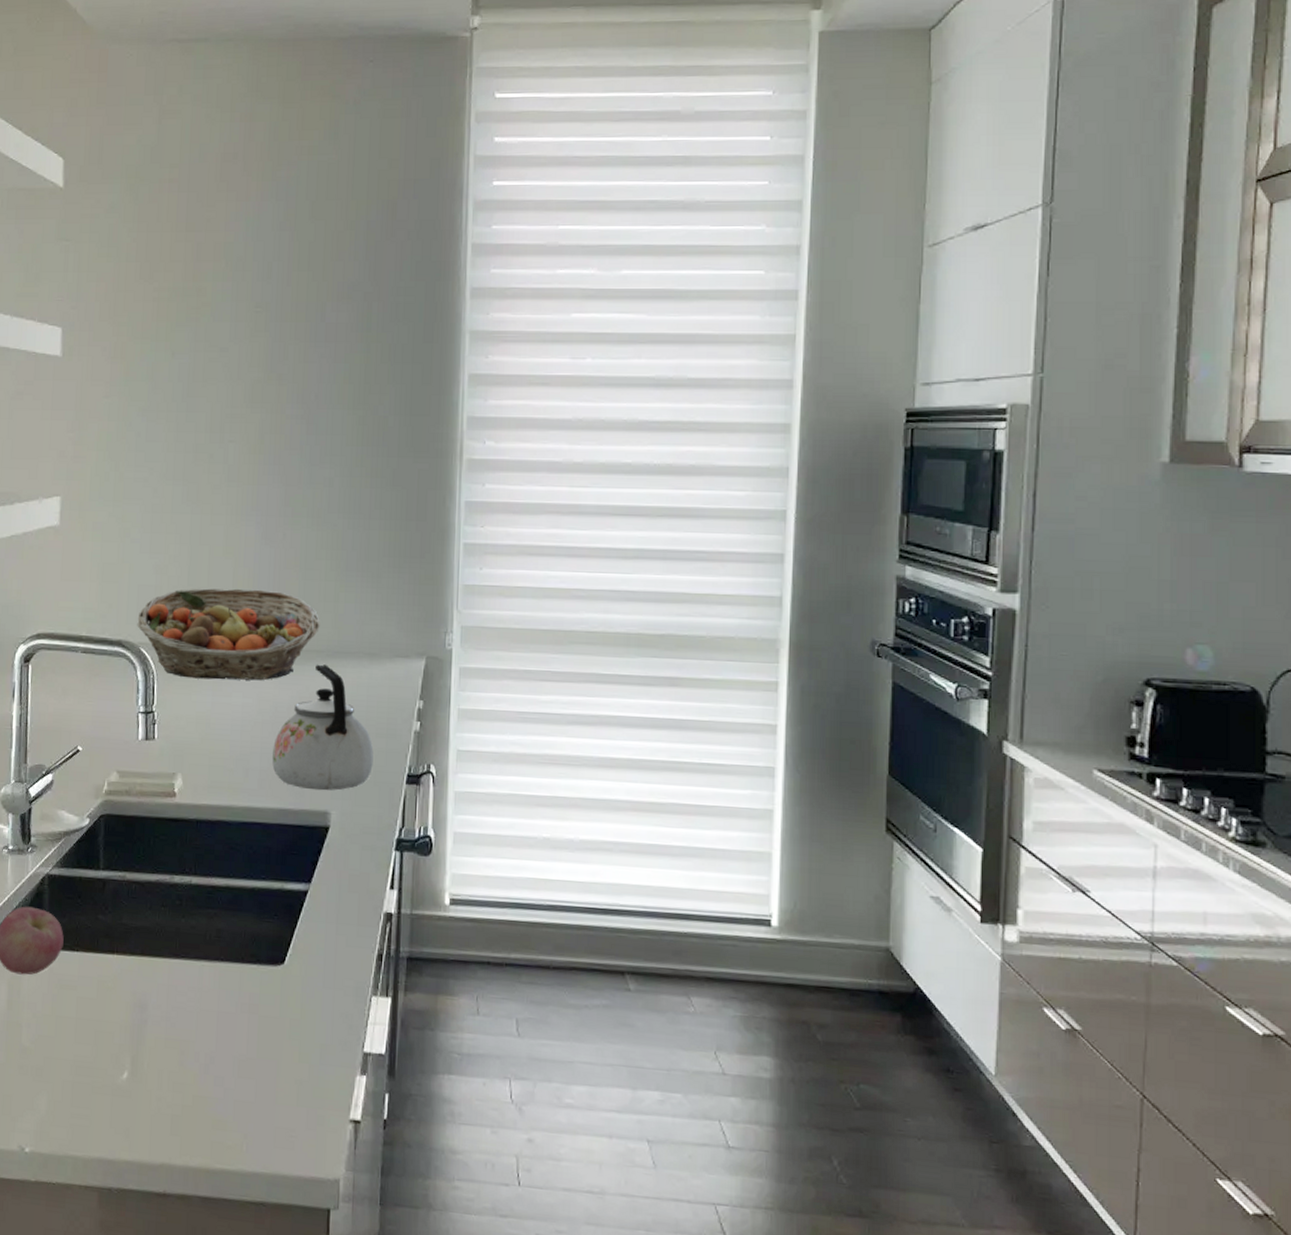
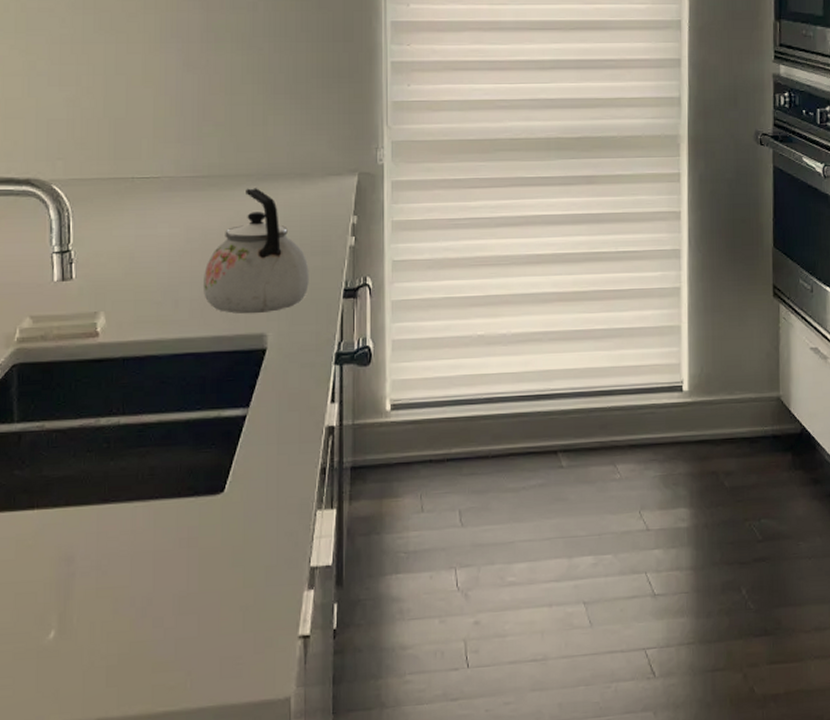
fruit basket: present [137,588,320,680] -> none [47,117,249,213]

